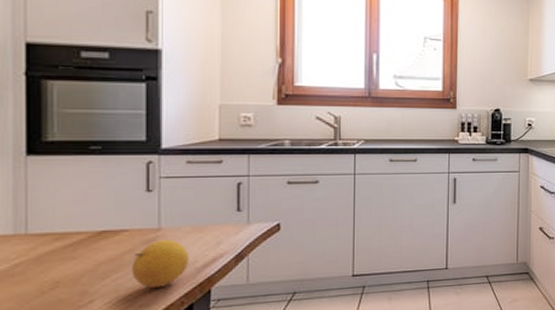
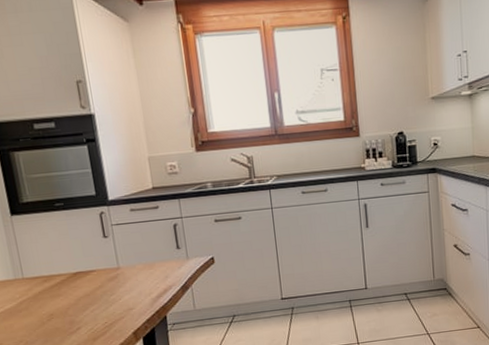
fruit: present [131,239,190,289] -> none [103,276,147,317]

